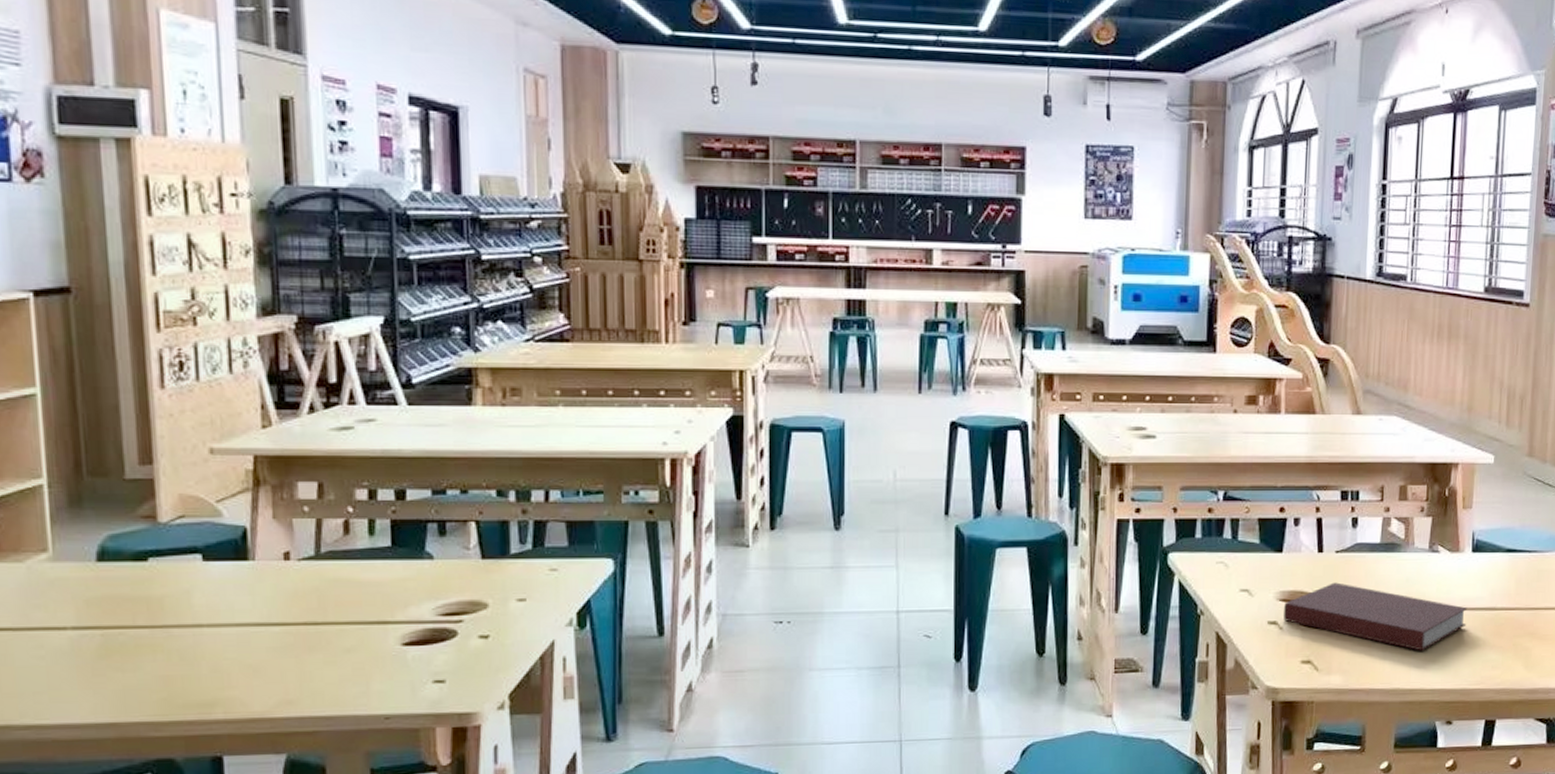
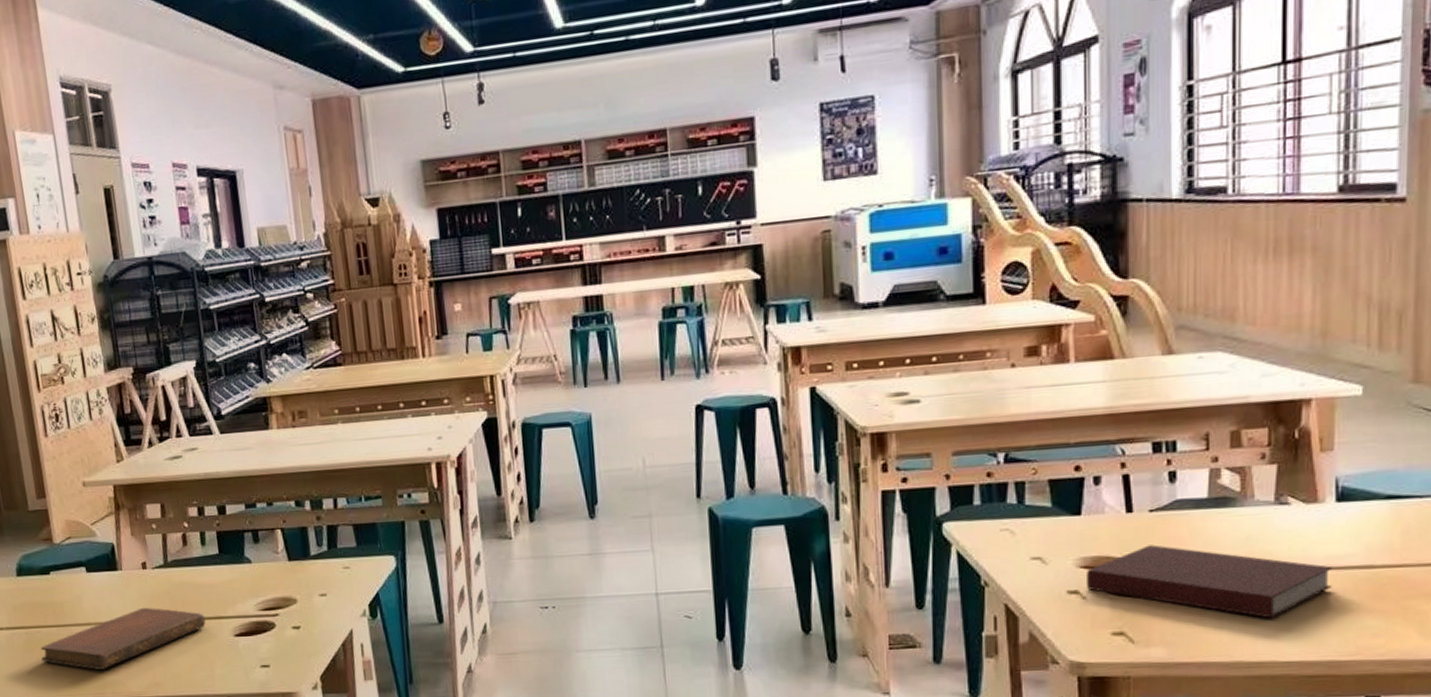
notebook: none [122,607,365,683] -> present [40,607,206,670]

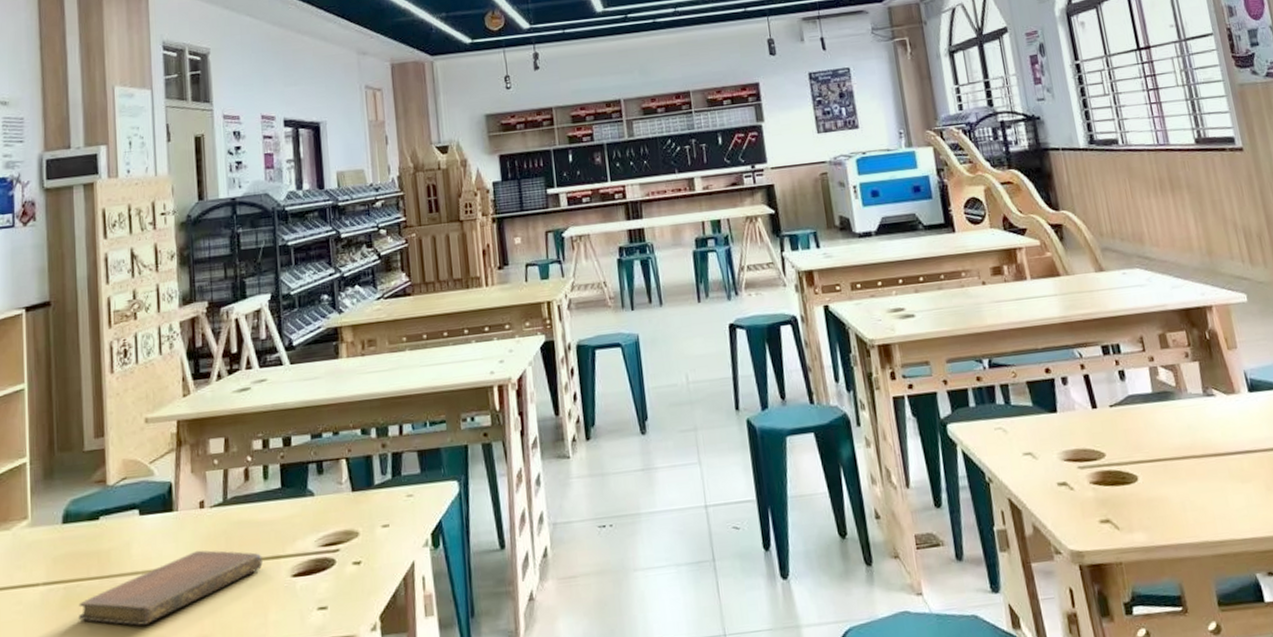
notebook: present [1087,545,1333,619] -> none [1070,436,1263,500]

